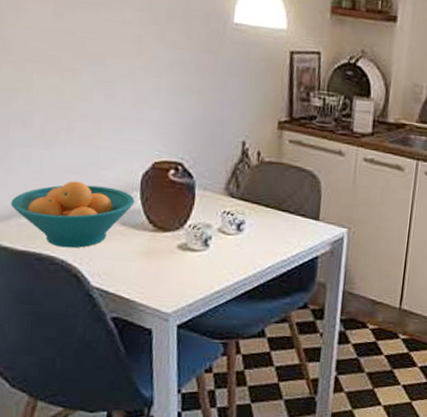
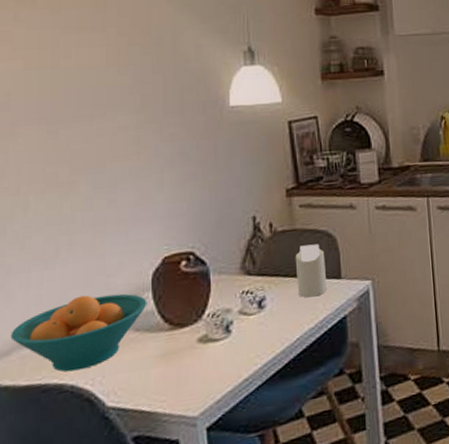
candle: none [275,180,307,232] -> present [295,244,327,298]

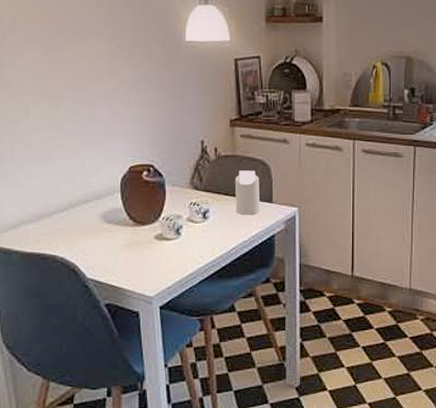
fruit bowl: present [10,293,147,372] -> none [18,189,117,247]

